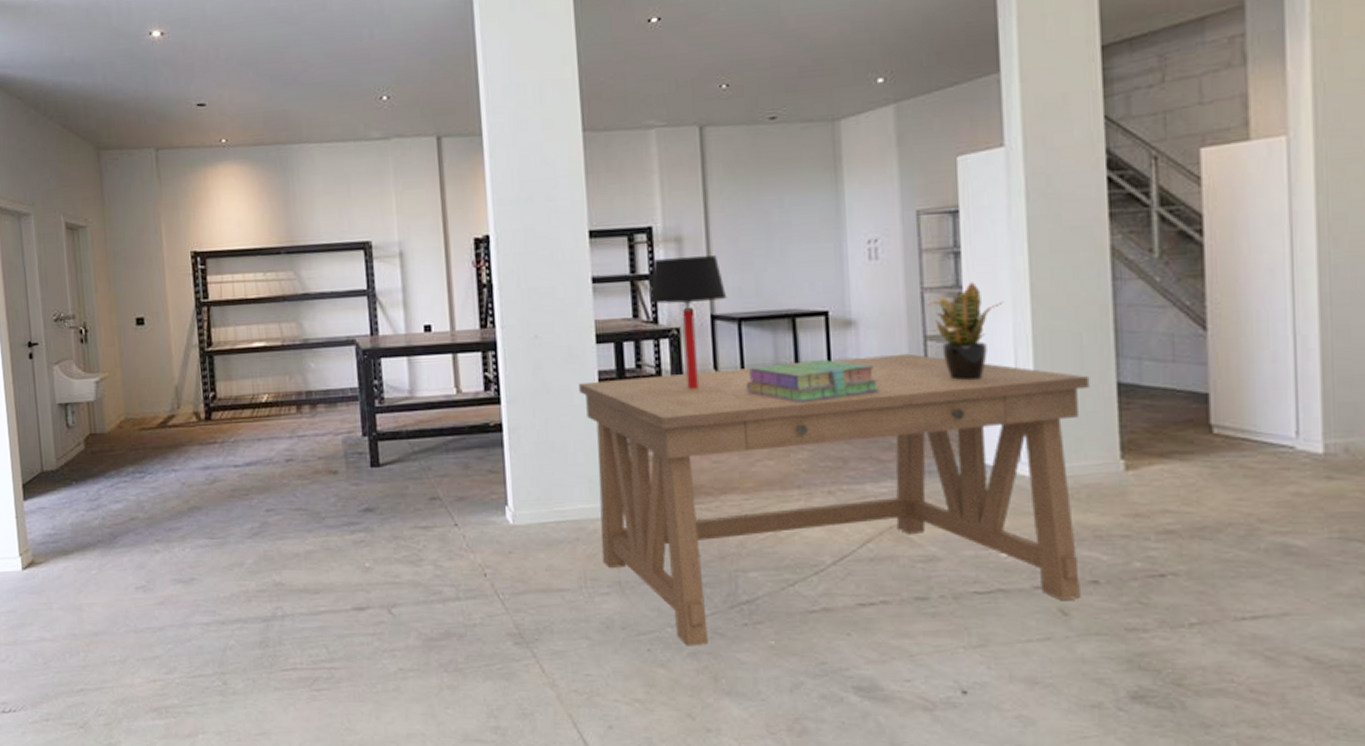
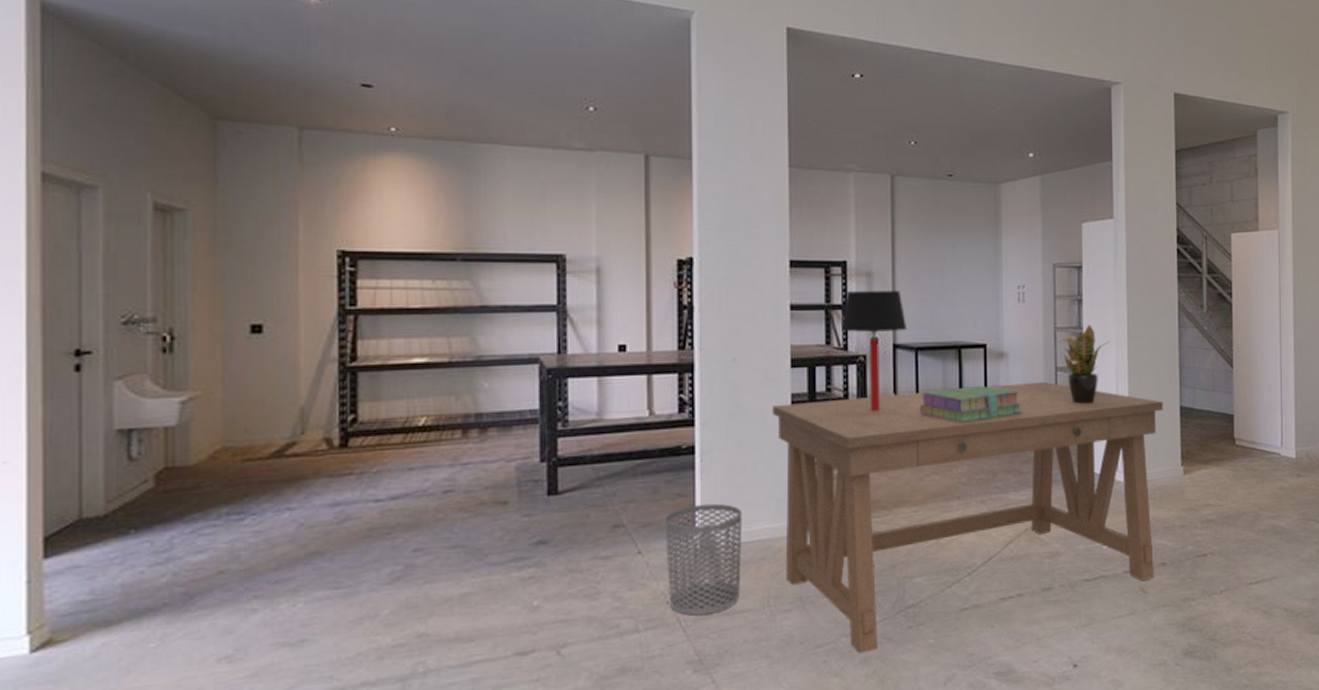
waste bin: none [478,481,556,590] -> present [665,503,743,616]

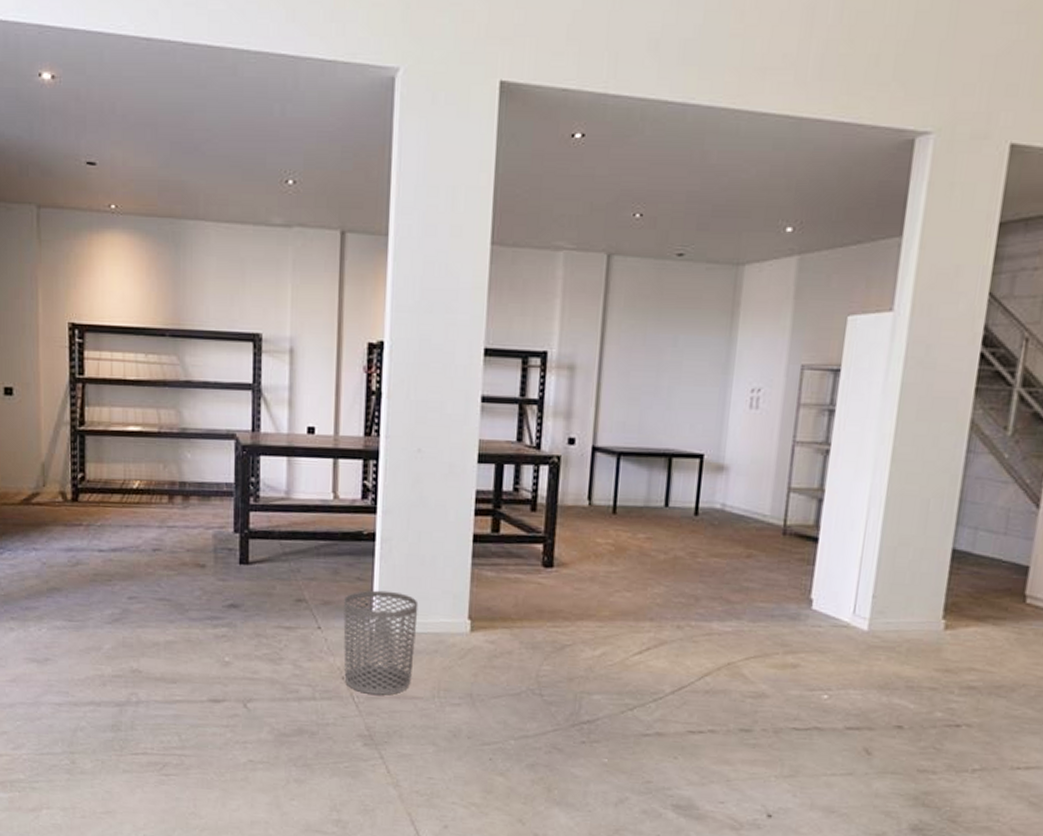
desk: present [773,381,1164,653] -> none [455,500,930,759]
table lamp: present [840,291,908,411] -> none [534,385,611,517]
stack of books: present [919,386,1022,423] -> none [615,500,740,540]
potted plant: present [1059,324,1110,405] -> none [796,440,866,535]

